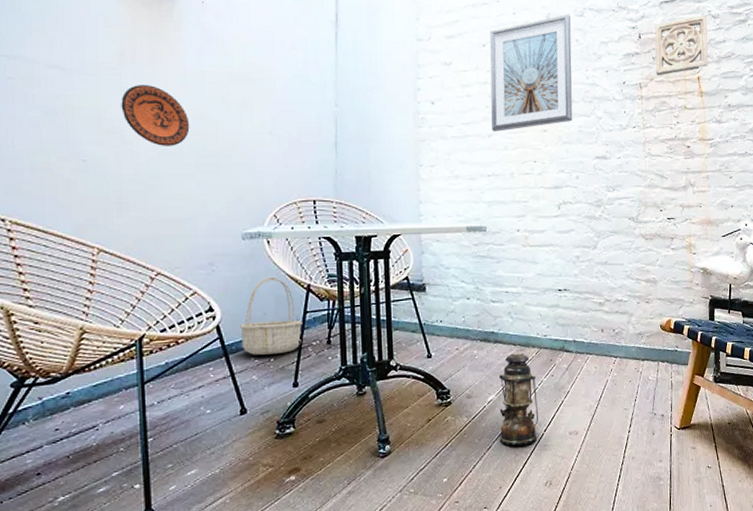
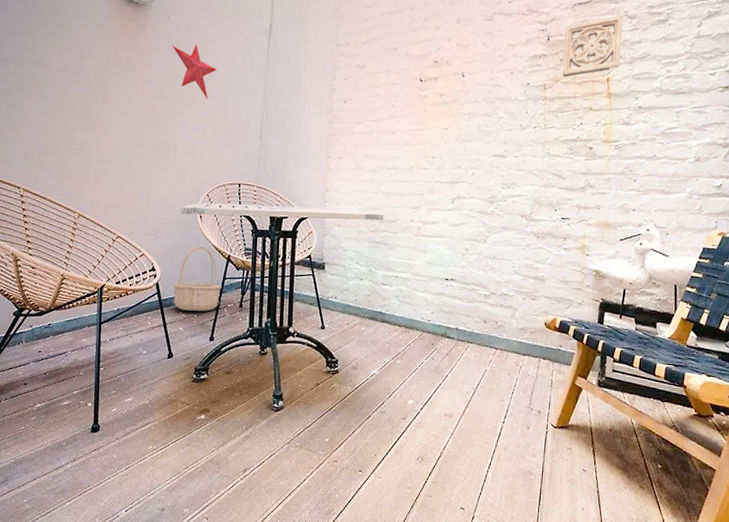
decorative plate: present [121,85,190,146] -> none [103,85,151,135]
decorative star: none [211,36,273,102] -> present [172,44,217,100]
picture frame: present [490,14,573,131] -> none [396,18,480,129]
lantern: present [499,353,538,446] -> none [378,333,417,420]

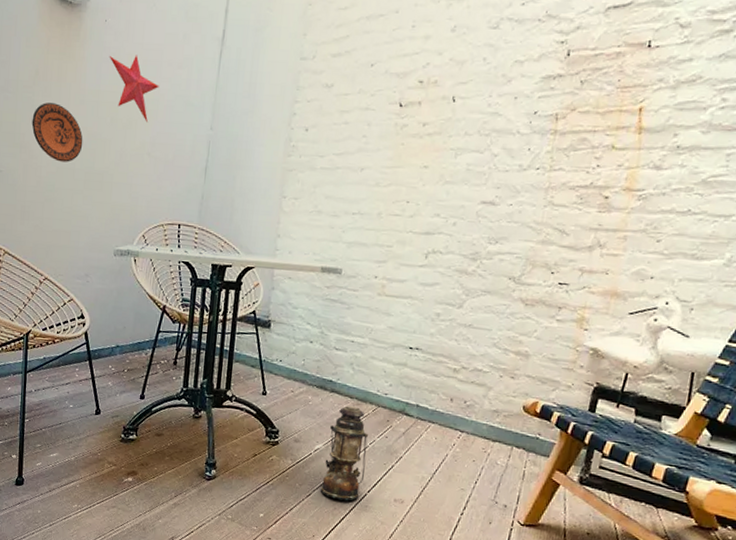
decorative plate: none [103,85,151,135] -> present [31,102,83,162]
basket: present [174,246,221,311] -> none [103,293,155,367]
lantern: none [378,333,417,420] -> present [320,406,368,501]
wall ornament: present [562,15,623,78] -> none [580,22,673,105]

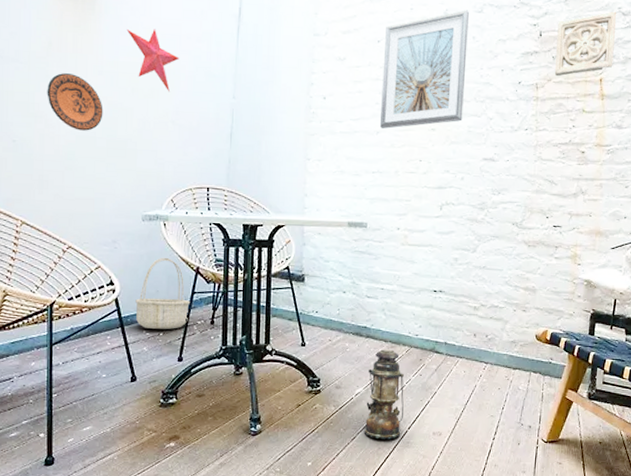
basket: none [103,293,155,367] -> present [135,257,190,329]
picture frame: none [365,26,482,165] -> present [380,10,469,129]
wall ornament: none [580,22,673,105] -> present [554,11,617,77]

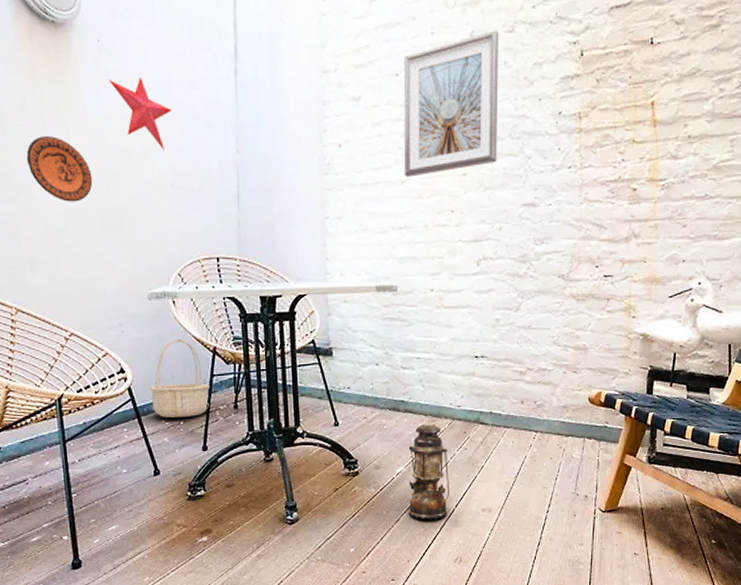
wall ornament: present [554,11,617,77] -> none [599,20,669,103]

